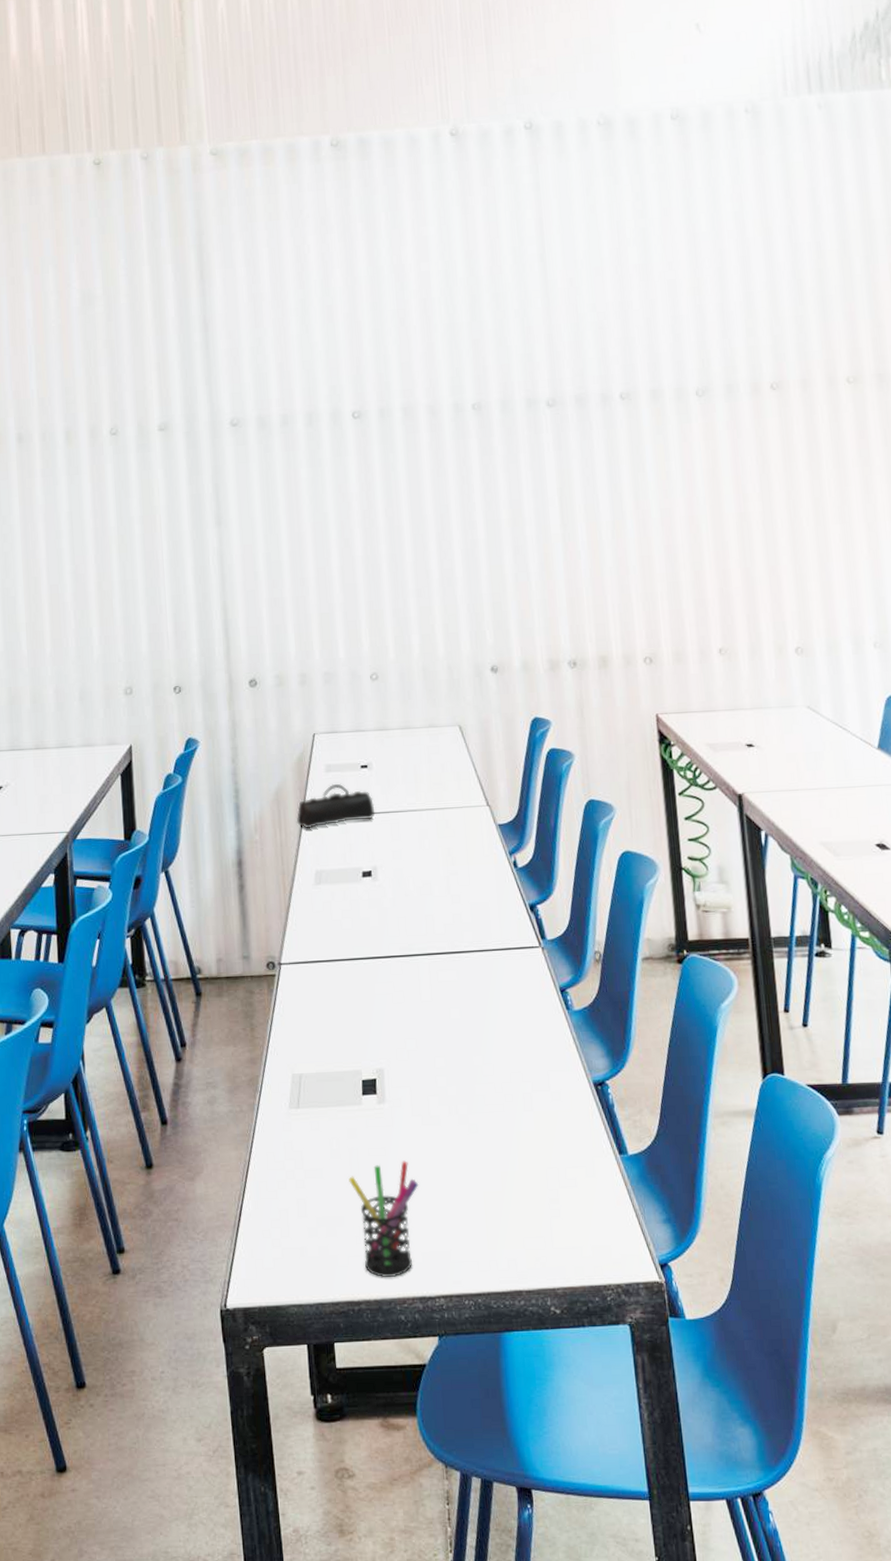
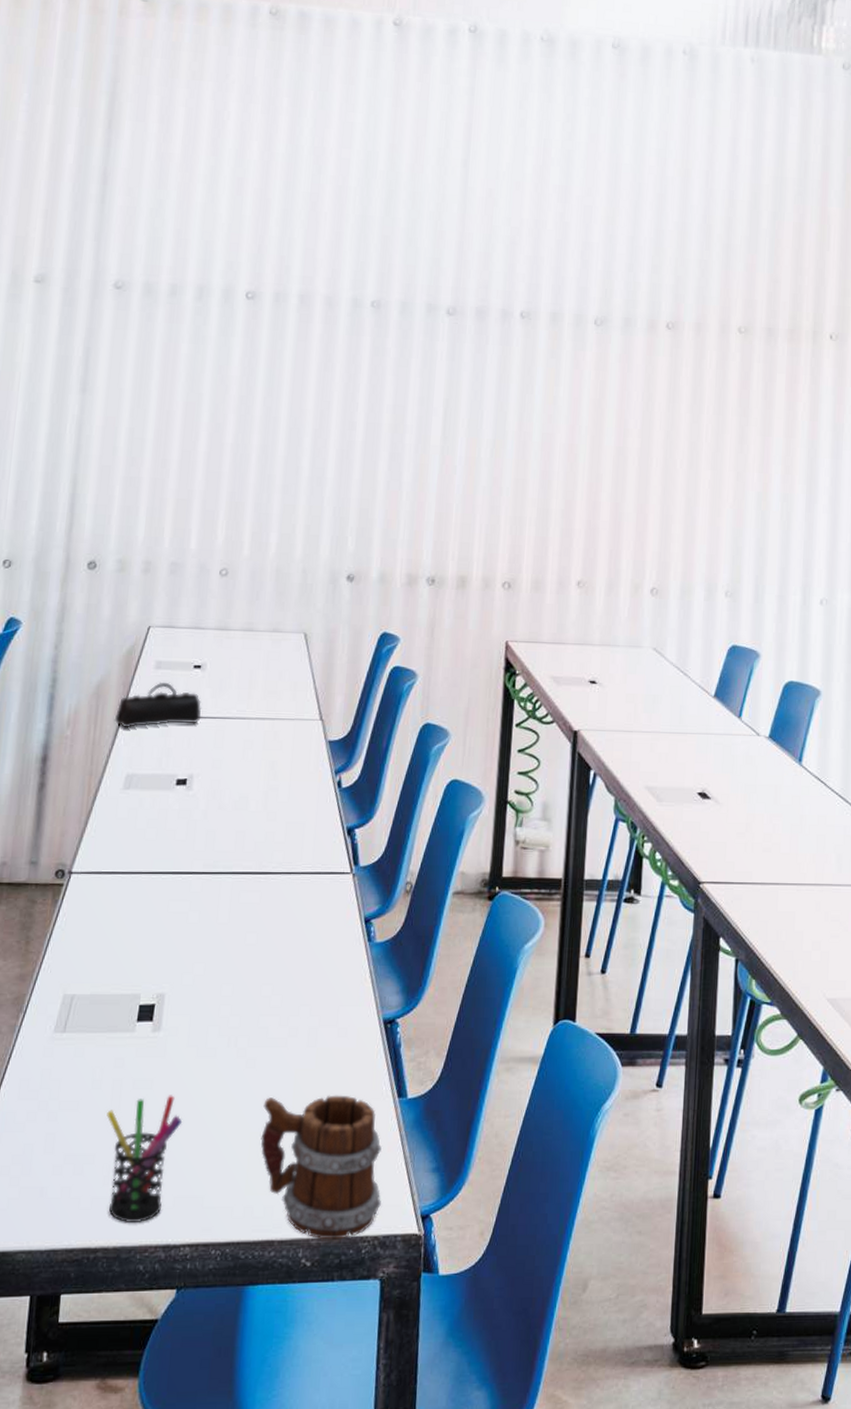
mug: none [491,1154,619,1289] -> present [261,1095,382,1240]

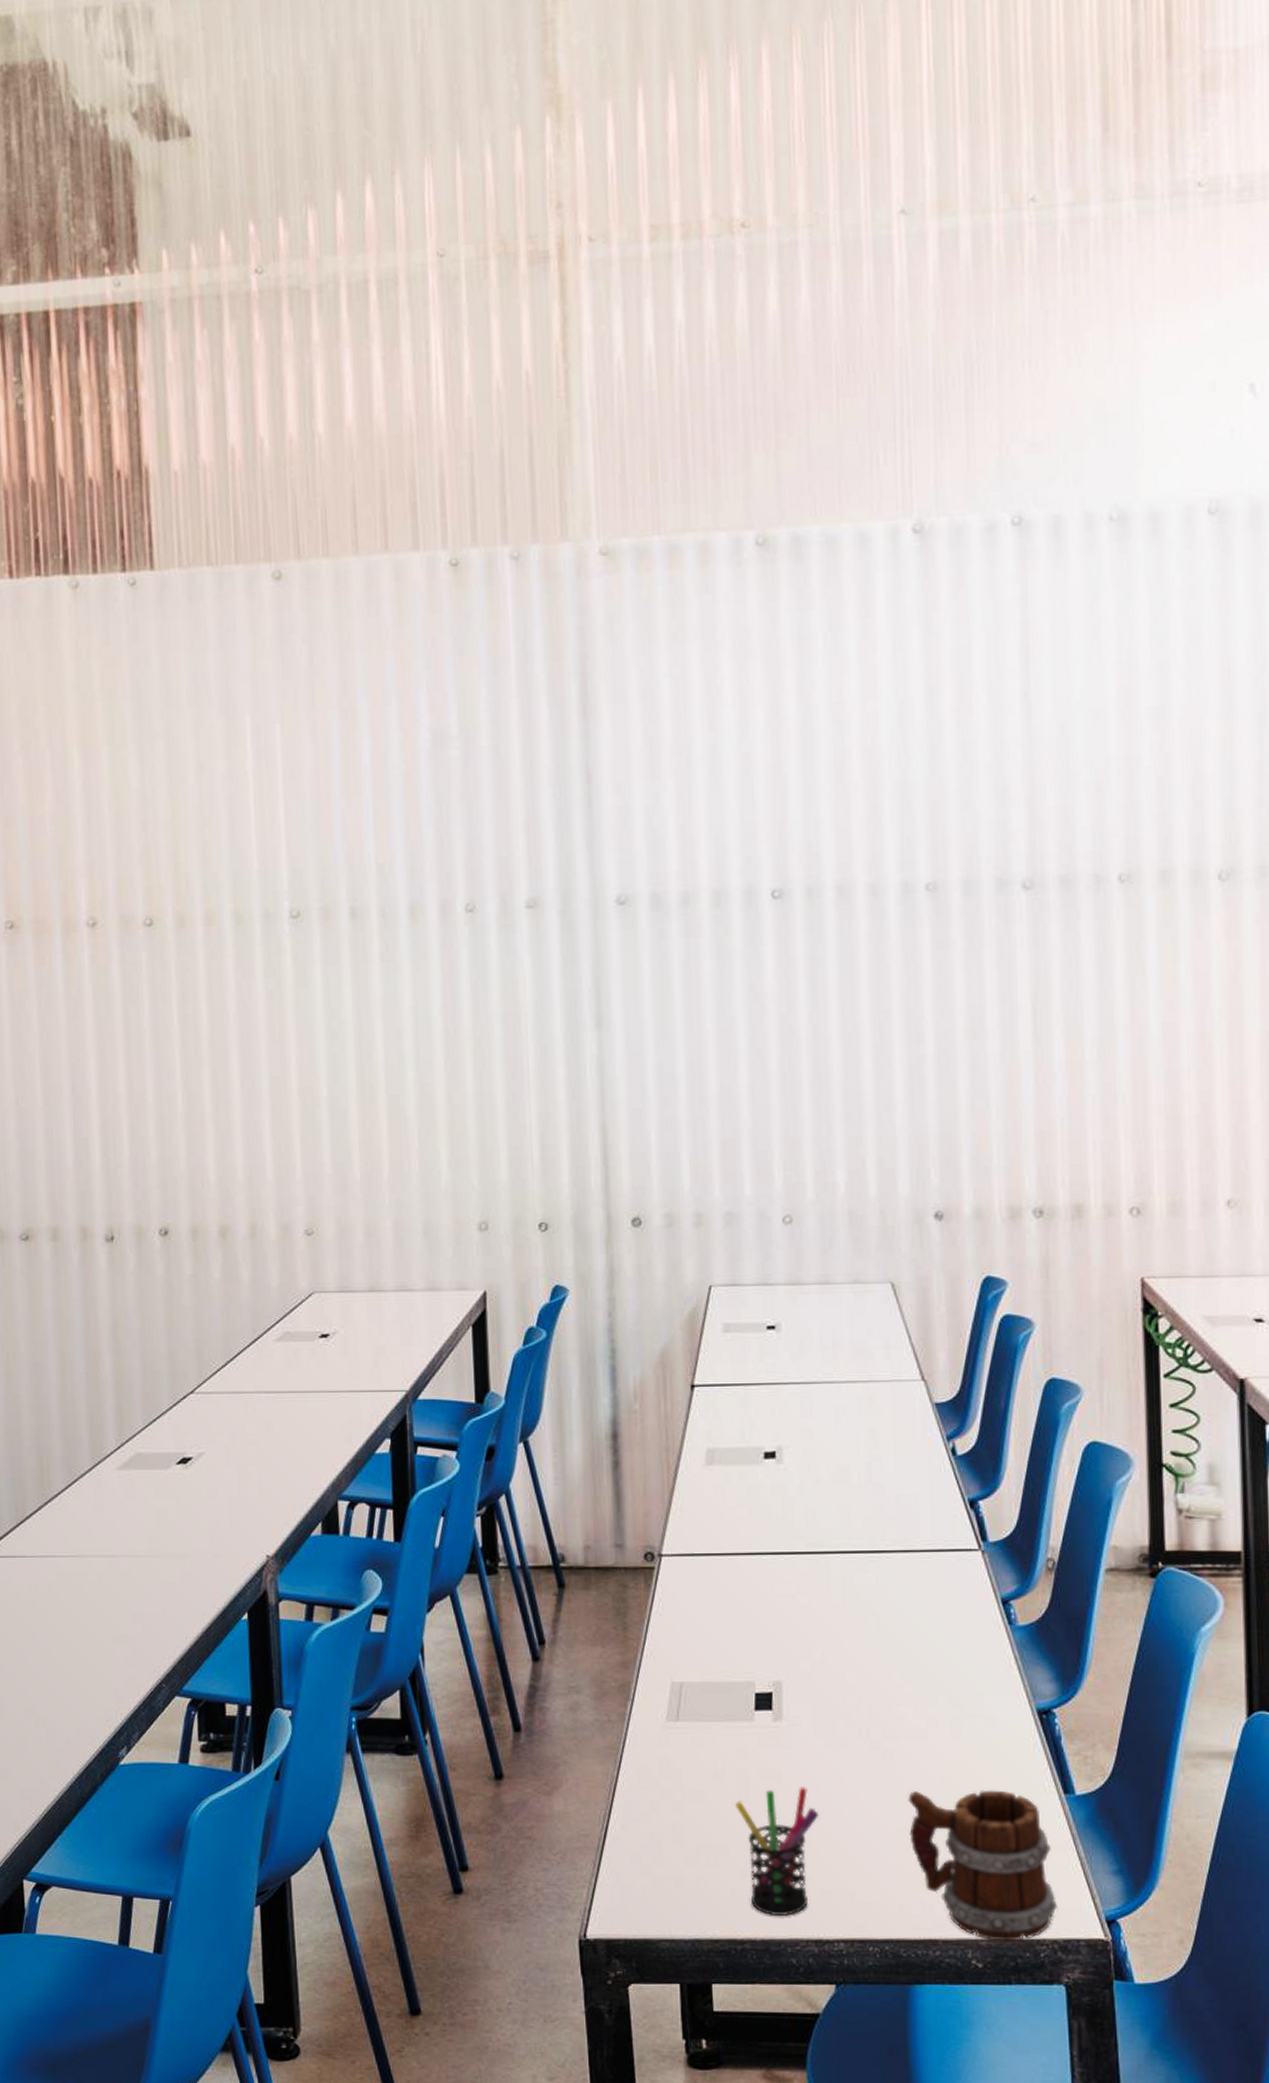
pencil case: present [114,682,202,729] -> none [685,1346,783,1399]

